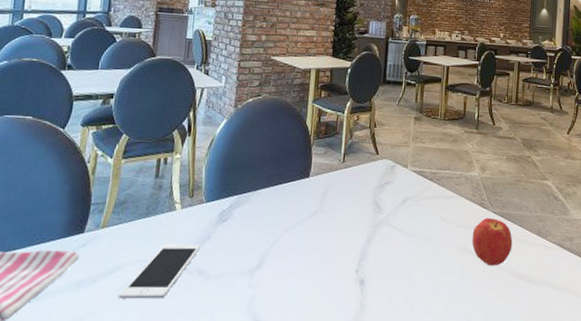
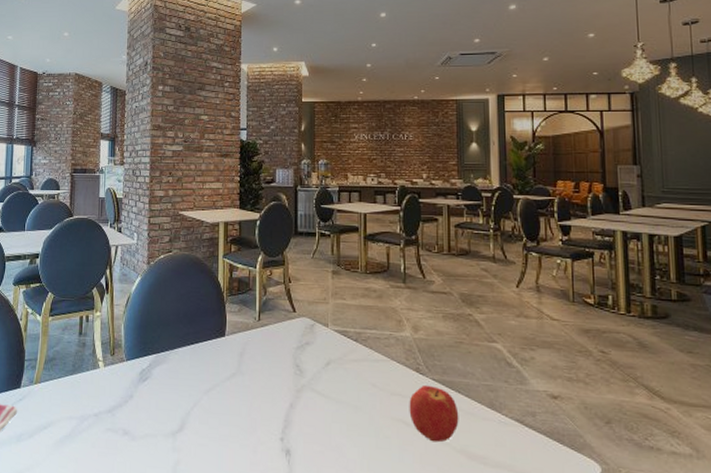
cell phone: present [118,244,202,299] -> none [53,402,125,457]

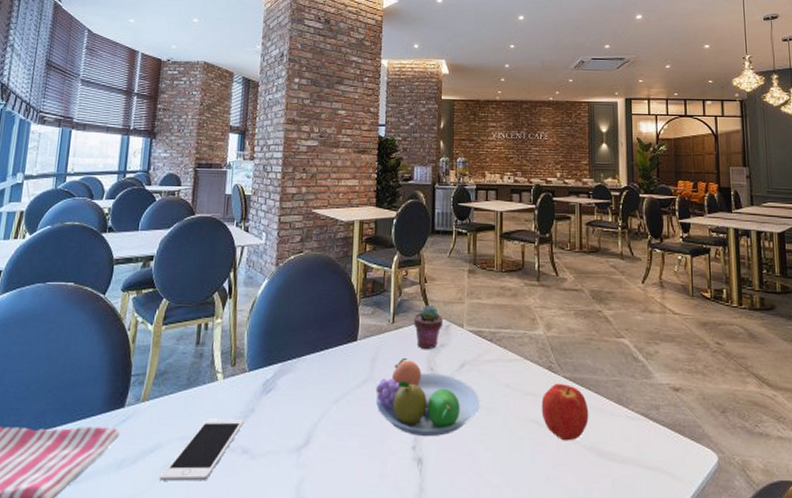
cell phone: none [53,402,125,457] -> present [159,419,245,481]
fruit bowl: none [244,353,346,430] -> present [376,357,480,437]
potted succulent: none [279,303,308,347] -> present [414,304,444,349]

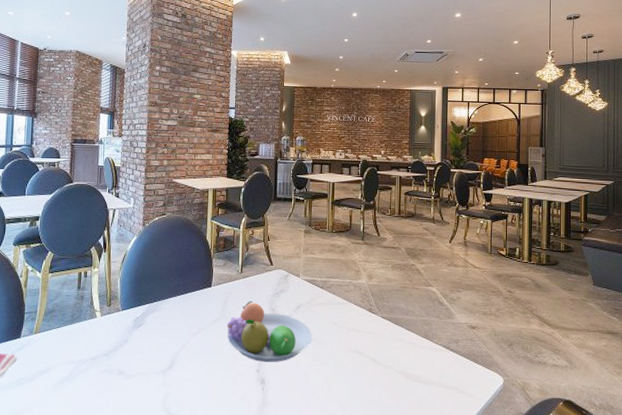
cell phone: present [159,419,245,481] -> none [52,347,120,396]
potted succulent: present [414,304,444,349] -> none [259,258,283,294]
apple: present [541,383,589,441] -> none [362,321,401,367]

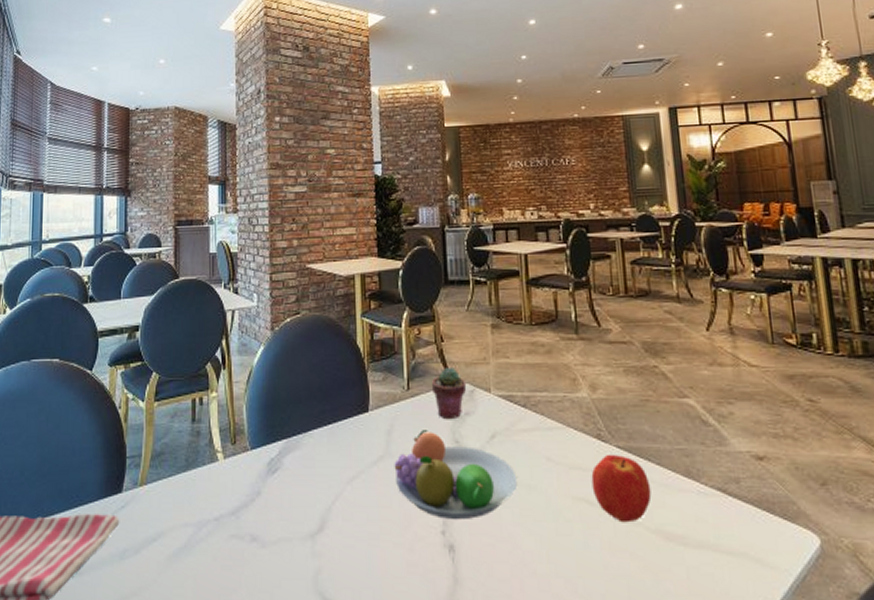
potted succulent: none [259,258,283,294] -> present [432,366,467,418]
apple: none [362,321,401,367] -> present [591,454,652,523]

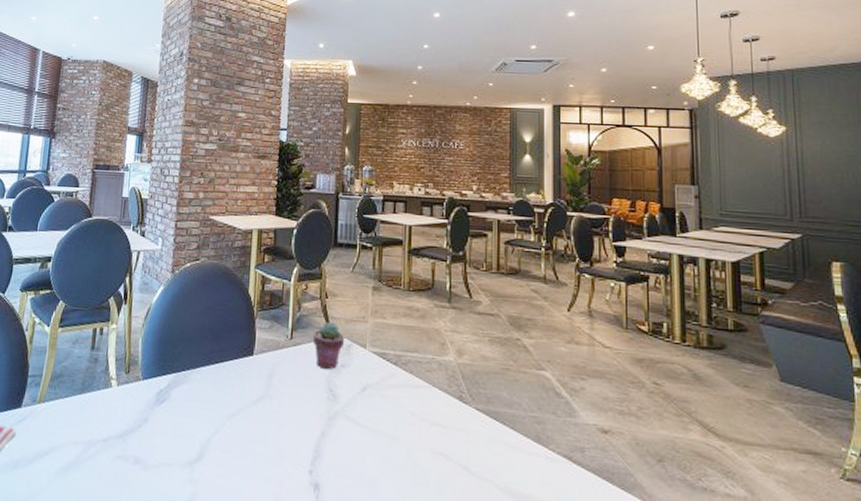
fruit bowl: present [394,428,518,520] -> none [271,375,383,462]
apple: present [591,454,652,523] -> none [450,414,503,479]

